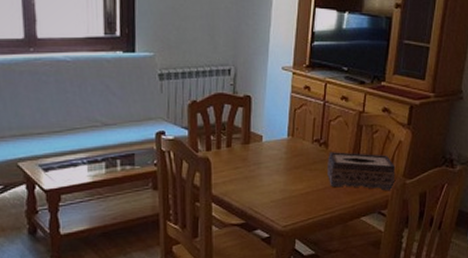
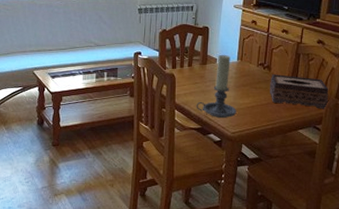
candle holder: none [238,130,288,209] -> present [196,54,237,118]

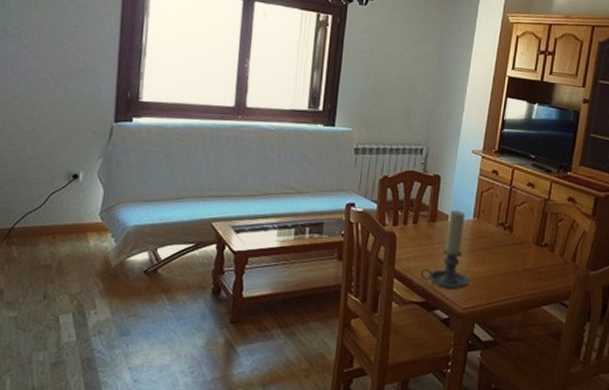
tissue box: present [270,74,329,109] -> none [510,237,579,282]

